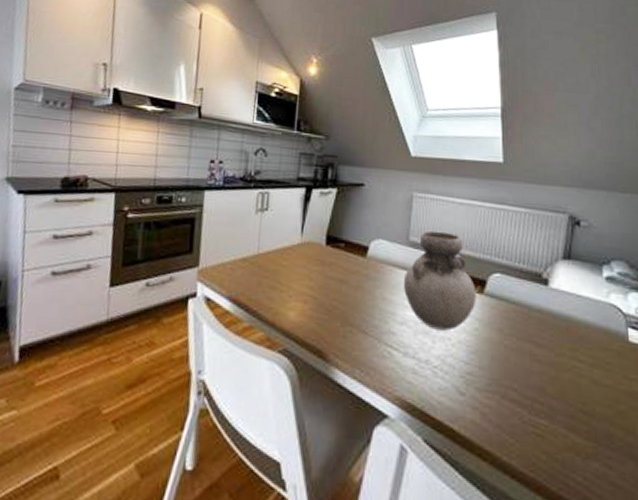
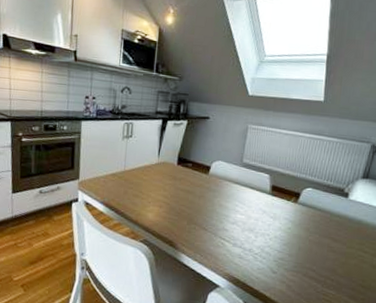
vase: present [403,230,477,331] -> none [235,155,292,229]

